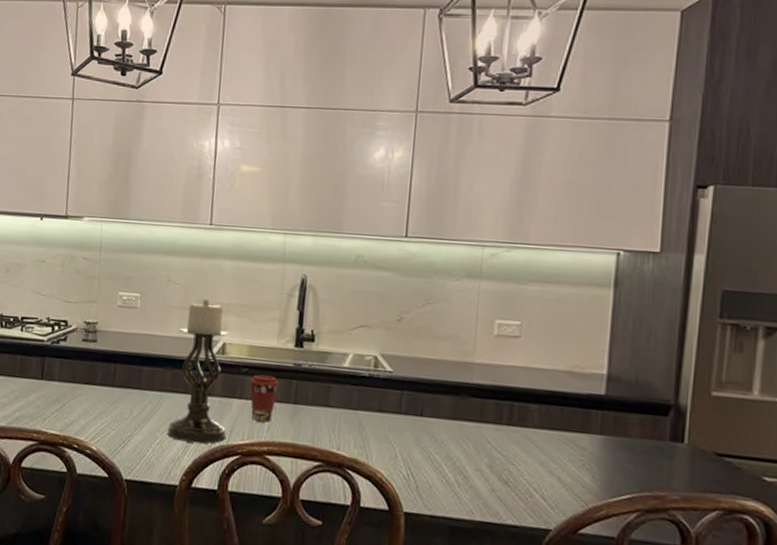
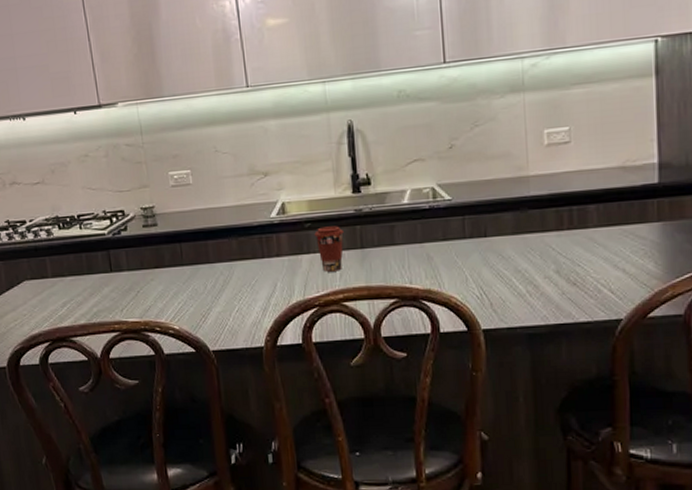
candle holder: present [167,299,229,444] -> none [236,163,302,305]

